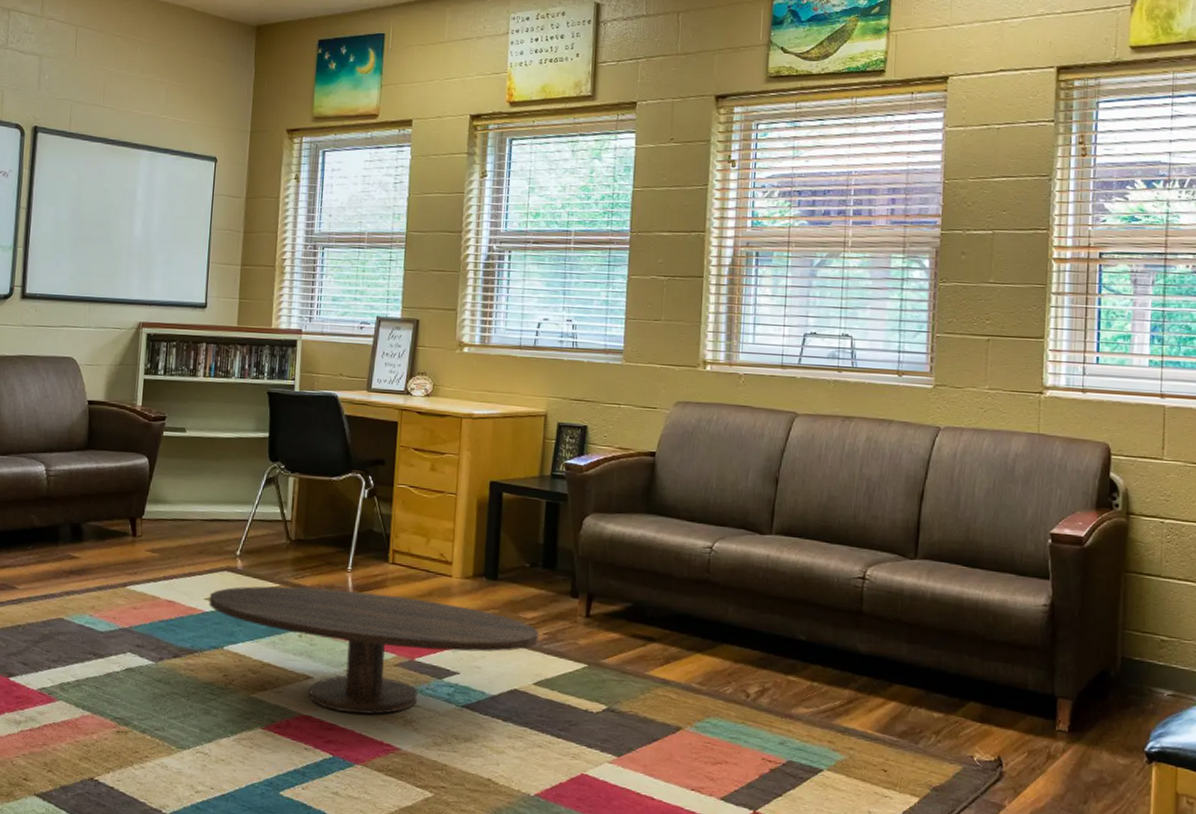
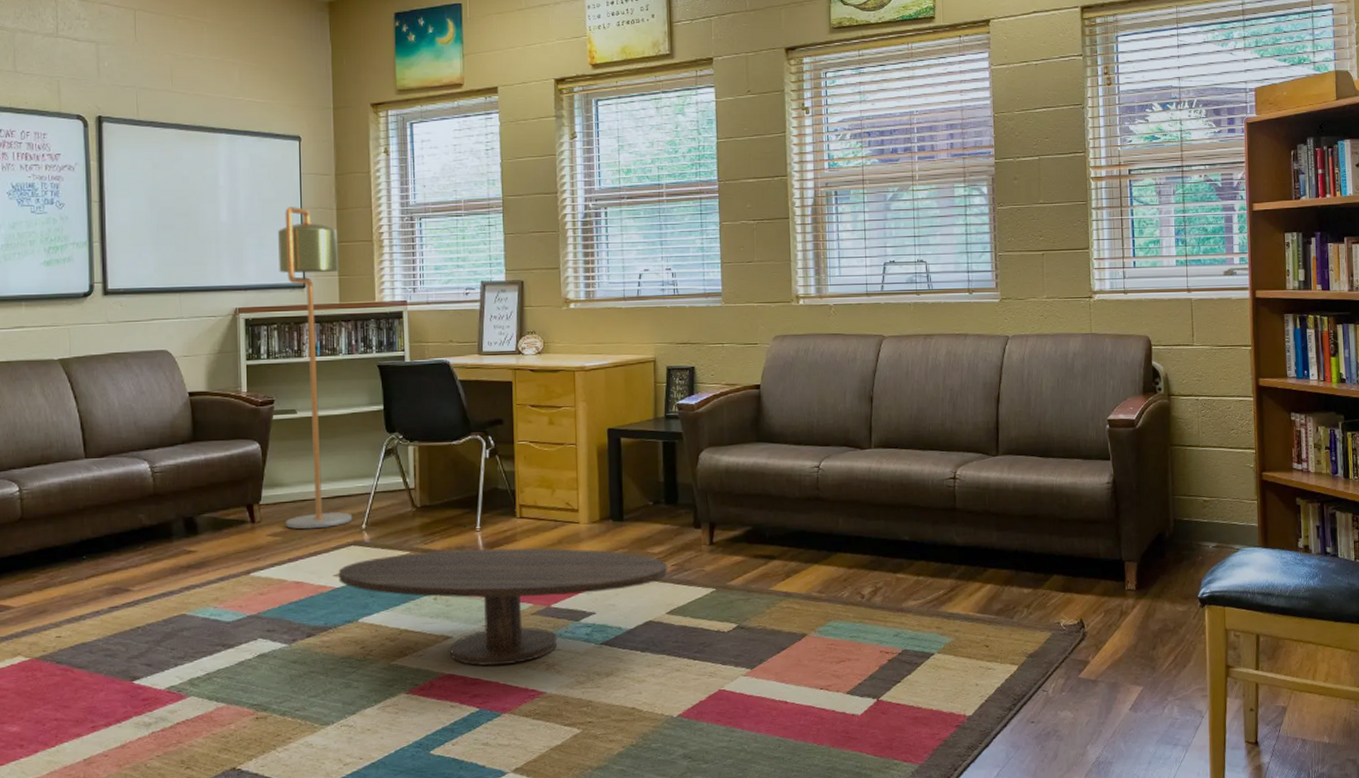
floor lamp: none [164,227,242,550] -> present [277,207,353,530]

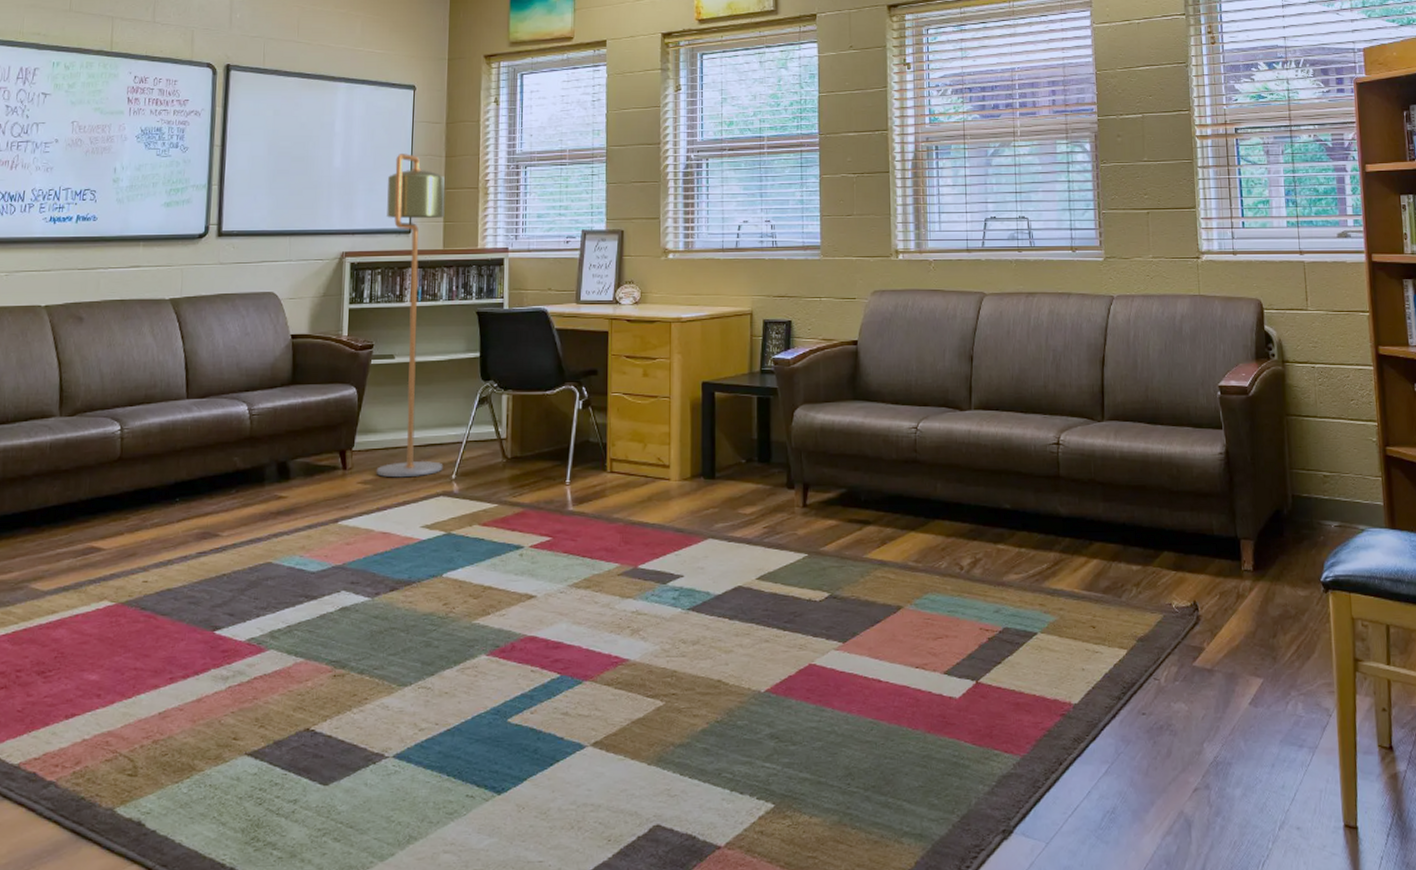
coffee table: present [338,548,668,666] -> none [425,504,759,629]

